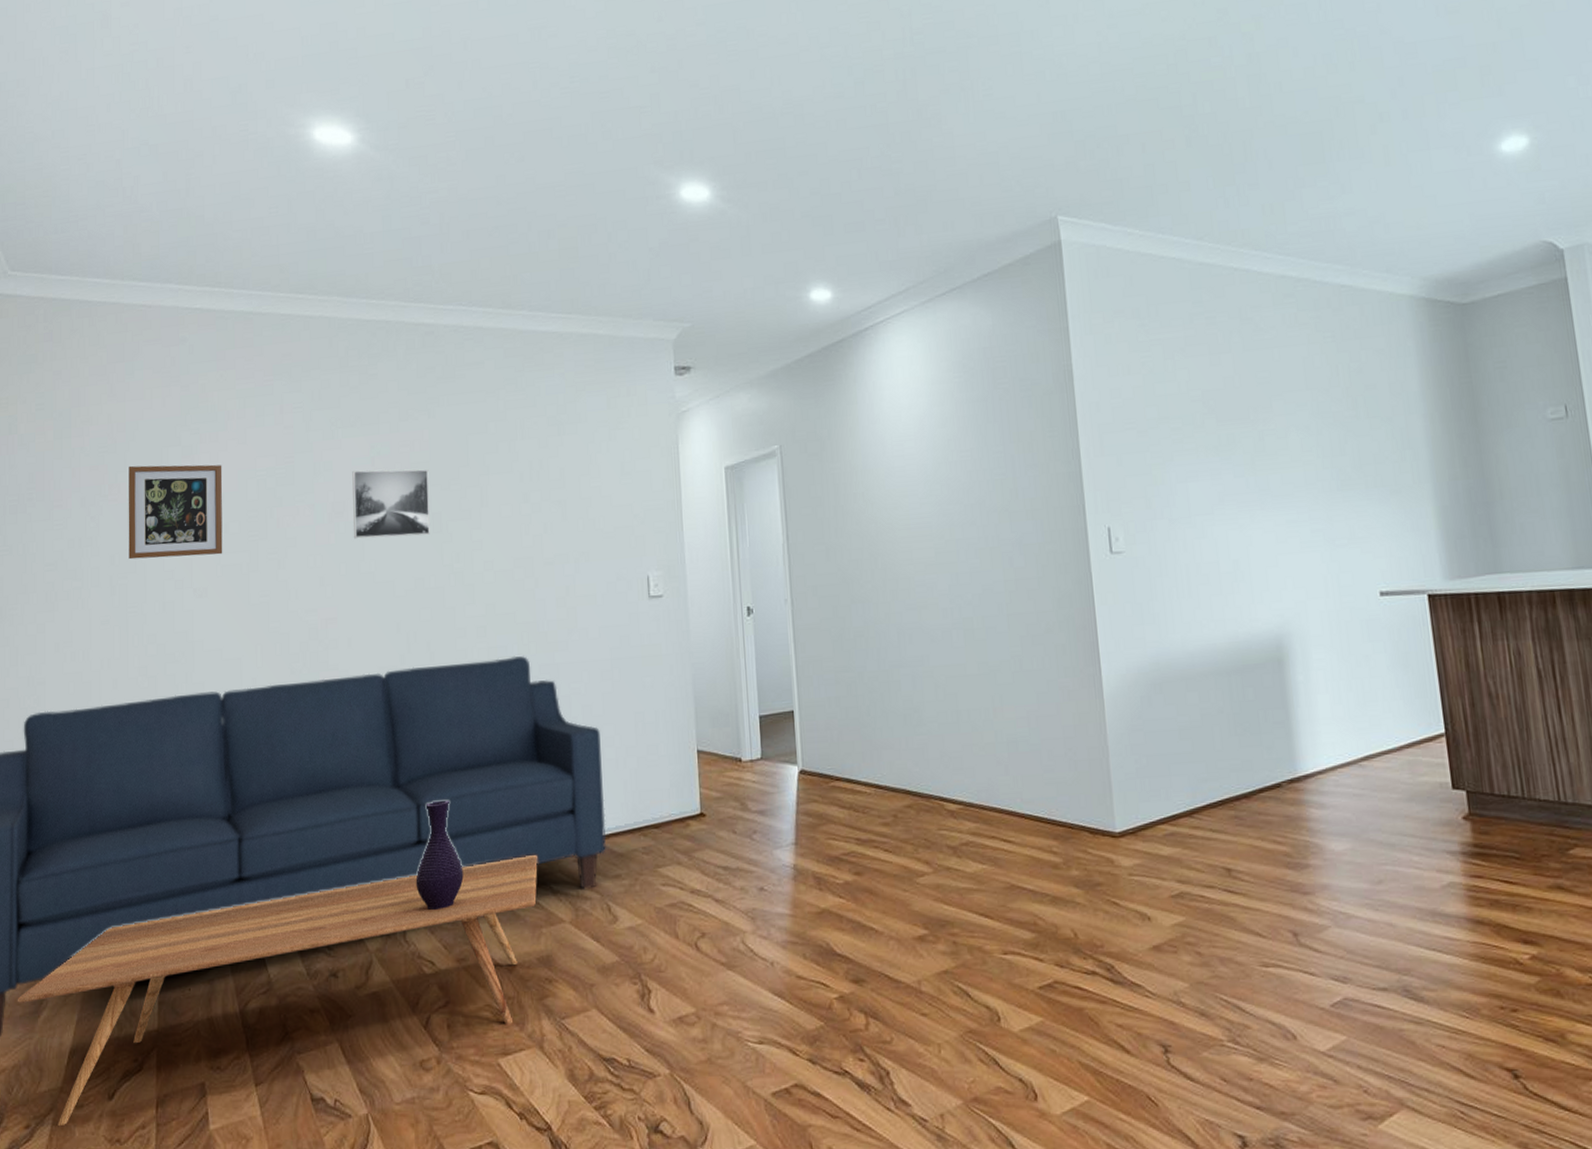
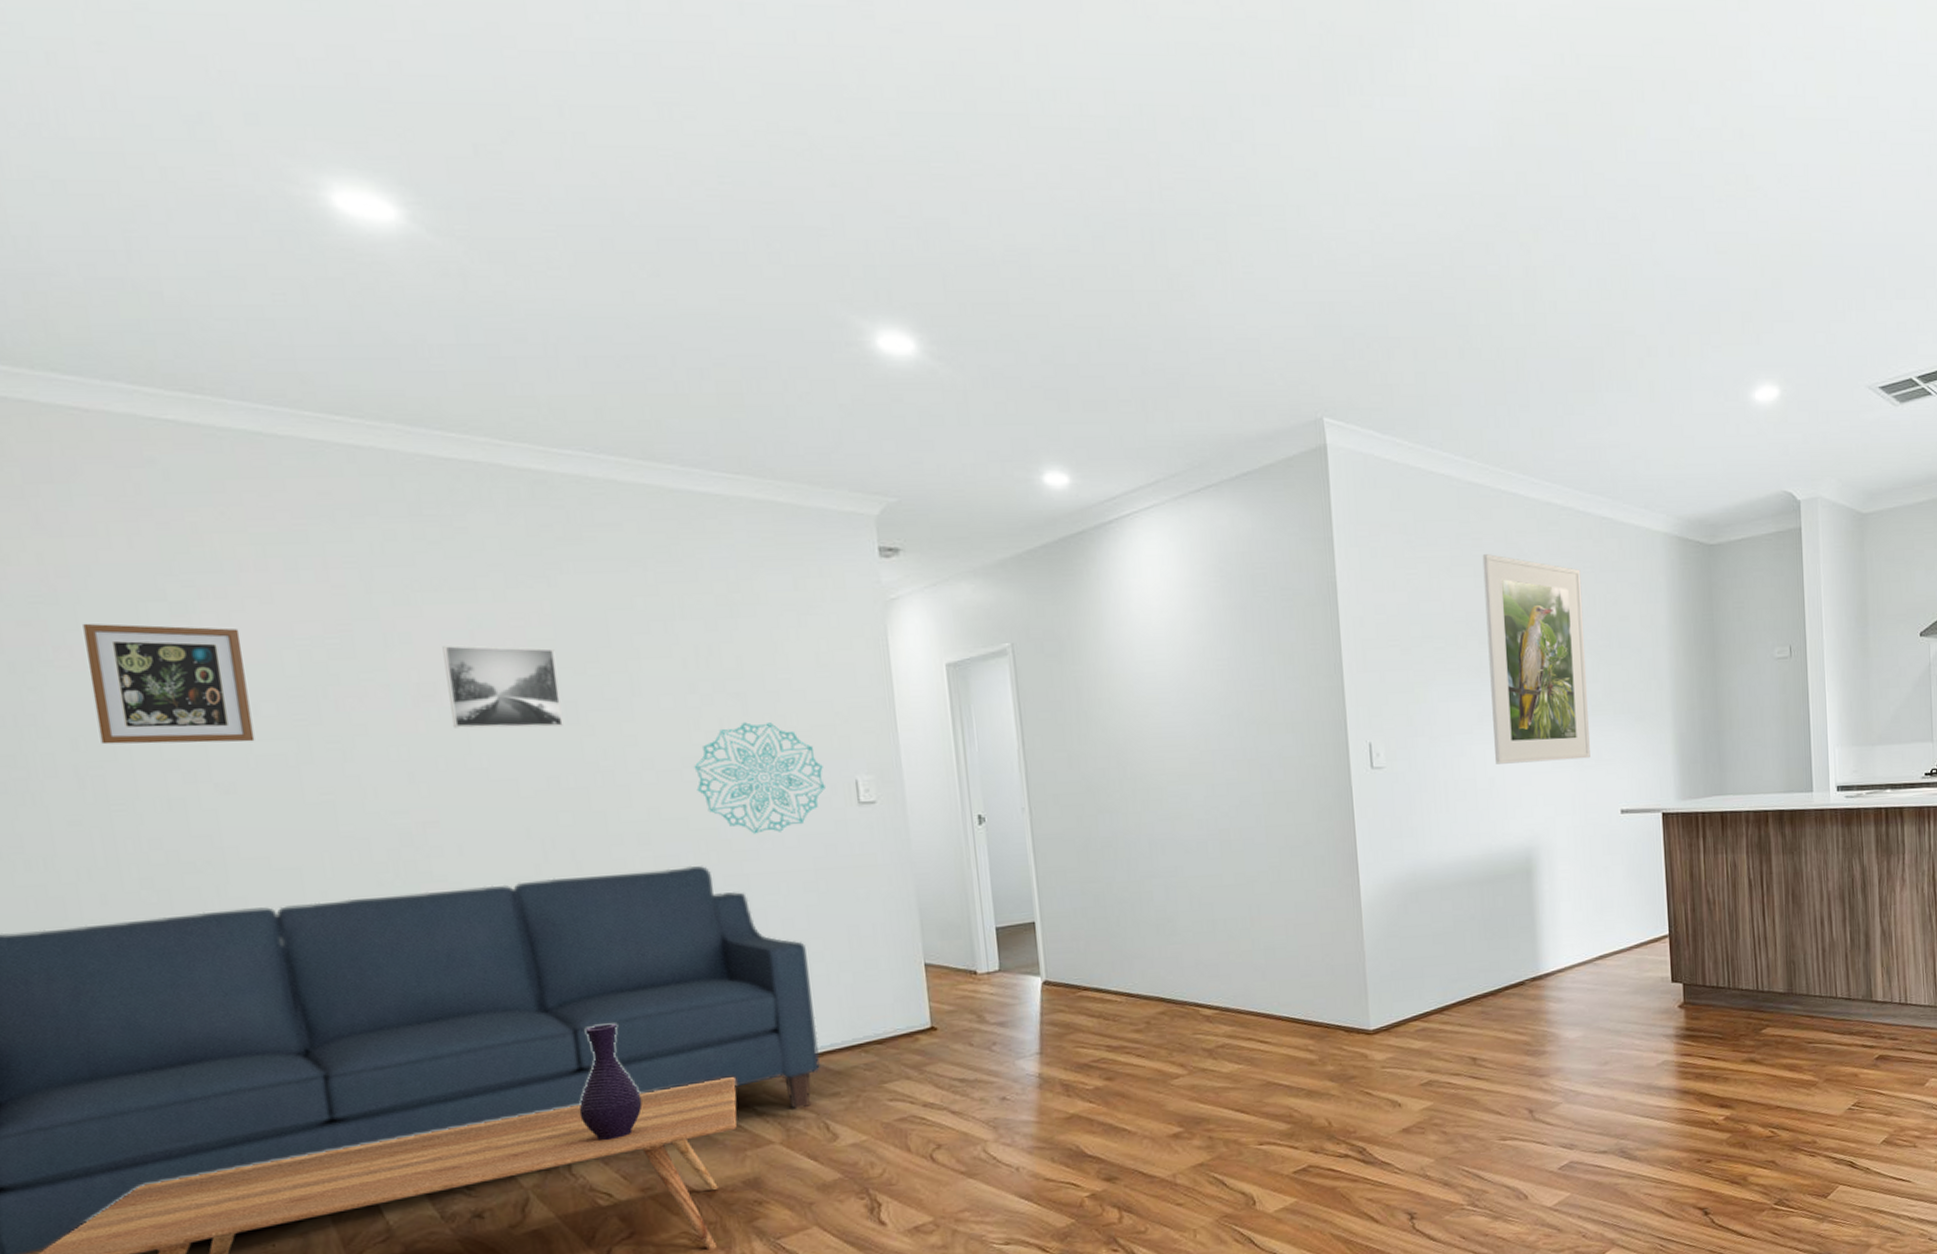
wall decoration: none [522,526,623,627] -> present [694,722,826,834]
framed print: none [1217,331,1342,546] -> present [1482,554,1590,764]

